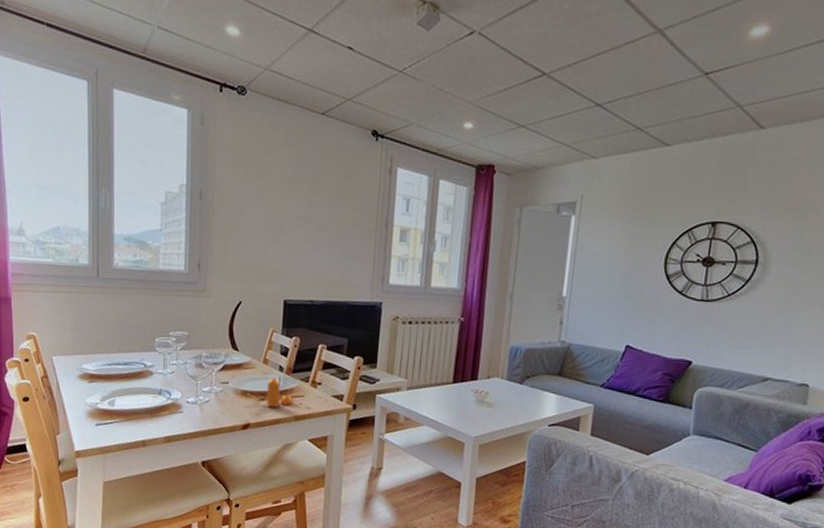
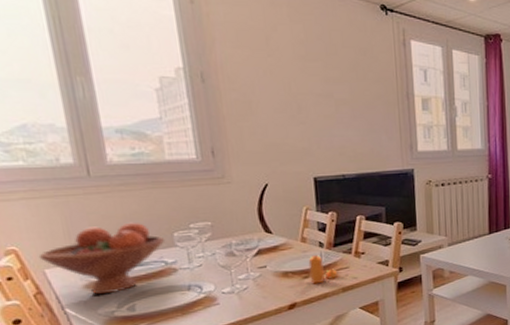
fruit bowl: none [50,323,148,387] -> present [38,222,166,295]

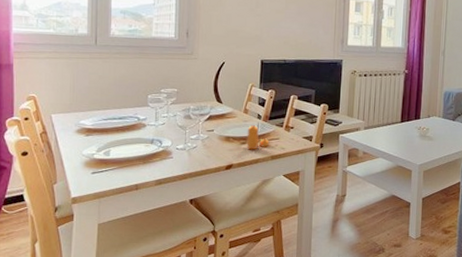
fruit bowl: present [38,222,166,295] -> none [49,83,141,140]

